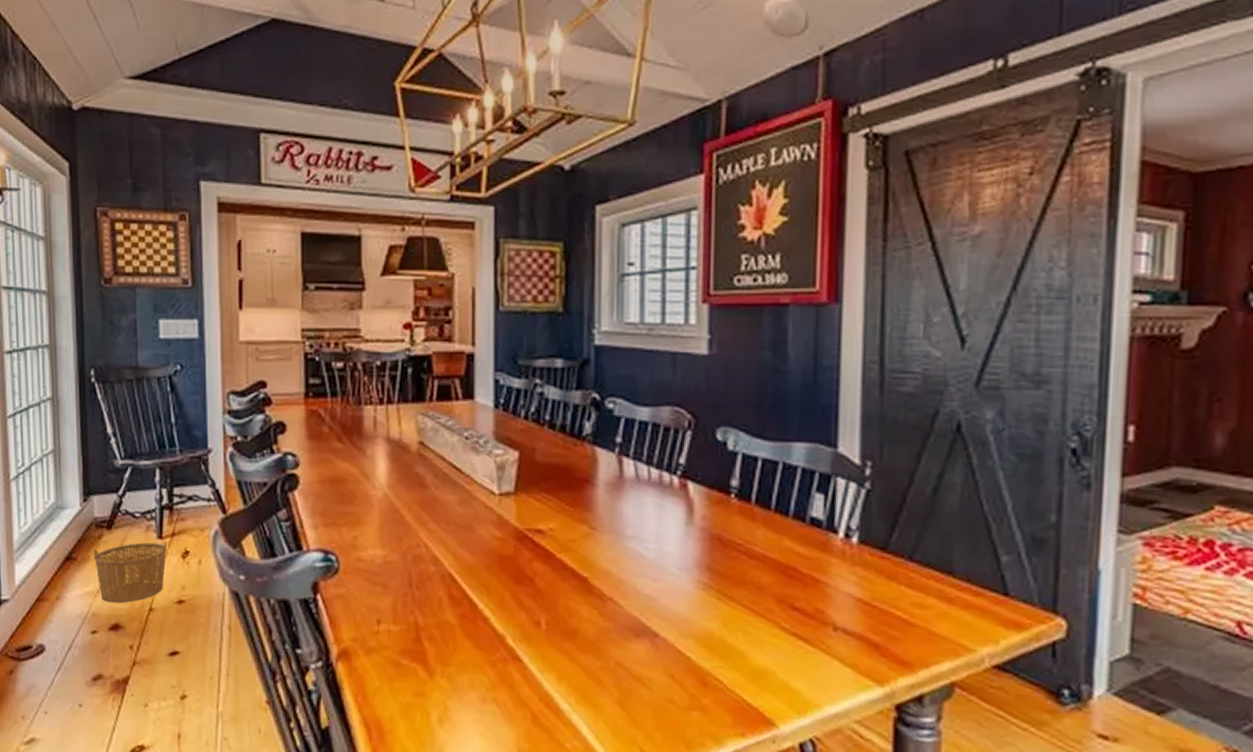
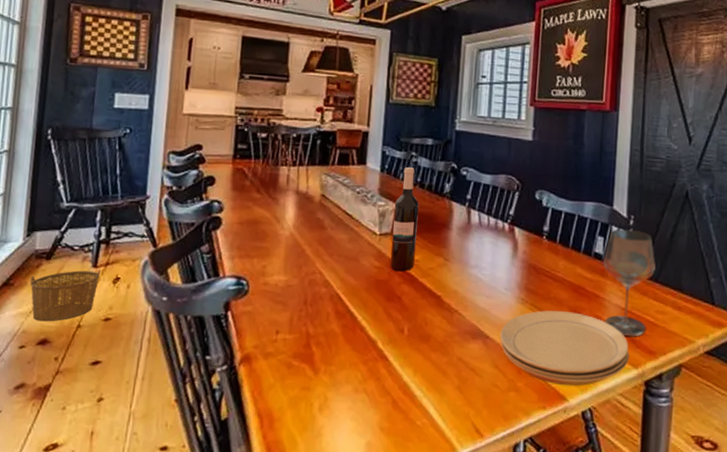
wine bottle: none [515,401,550,545] -> present [389,167,419,272]
plate: none [674,599,870,707] -> present [500,310,630,386]
wine glass: none [824,482,909,640] -> present [603,229,656,337]

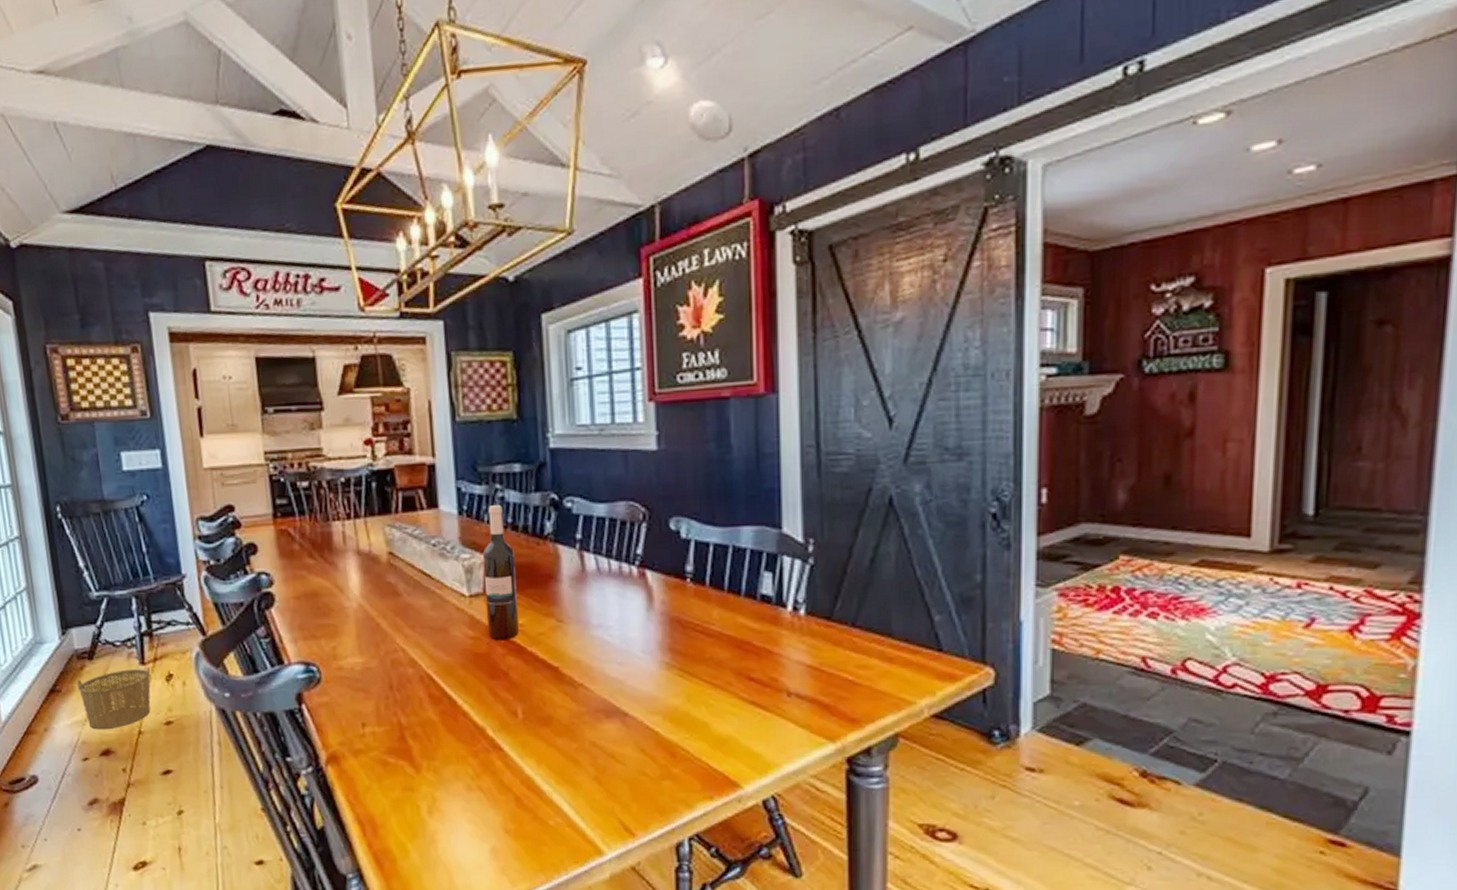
plate: present [500,310,630,386] -> none [642,674,822,769]
wine glass: present [603,229,656,337] -> none [773,558,851,702]

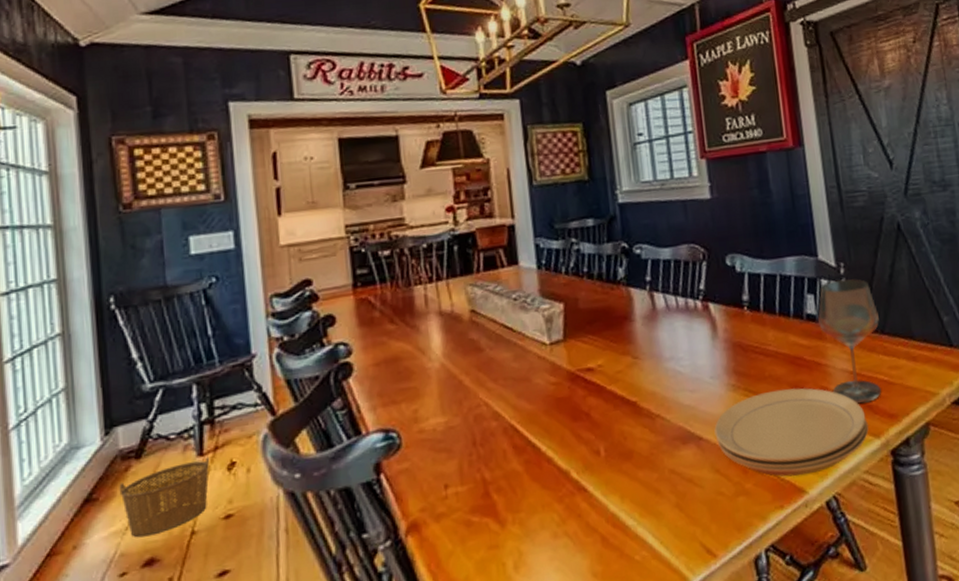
wine bottle: present [482,505,520,641] -> none [561,257,599,384]
plate: none [642,674,822,769] -> present [714,388,869,477]
wine glass: none [773,558,851,702] -> present [817,279,882,404]

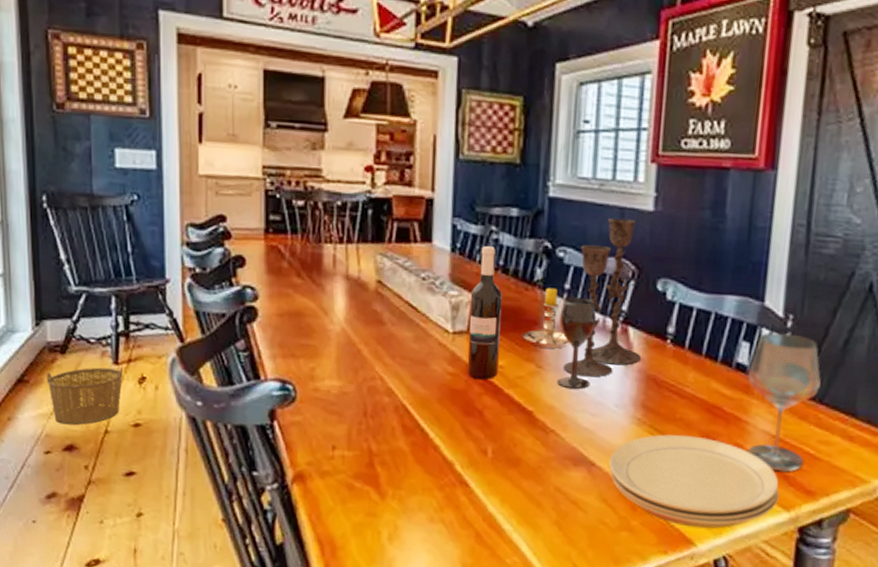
wine bottle: none [561,257,599,384] -> present [467,246,502,380]
candlestick: none [614,281,660,340] -> present [521,286,570,349]
wine glass: none [646,285,685,372] -> present [557,297,597,389]
candlestick: none [654,209,724,358] -> present [564,218,641,377]

